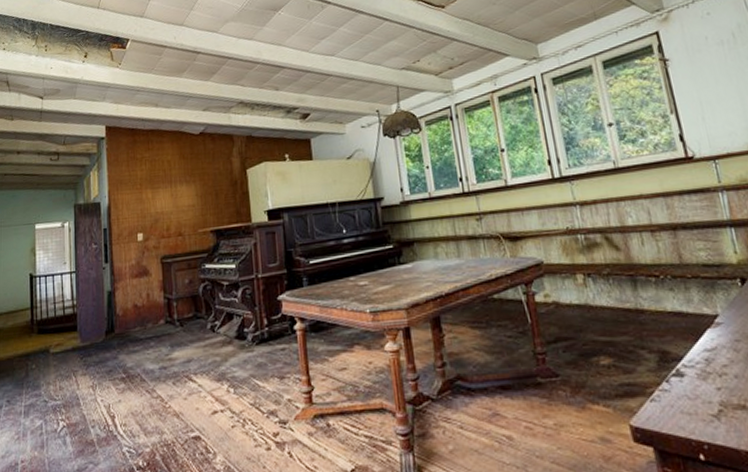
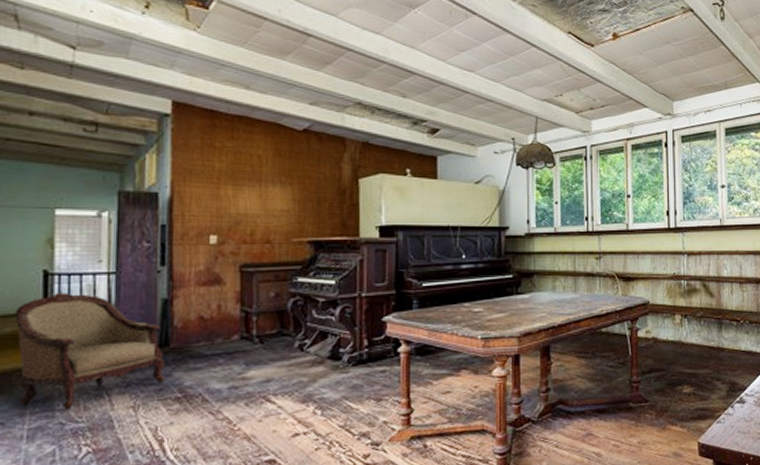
armchair: none [14,291,113,390] -> present [15,292,166,411]

